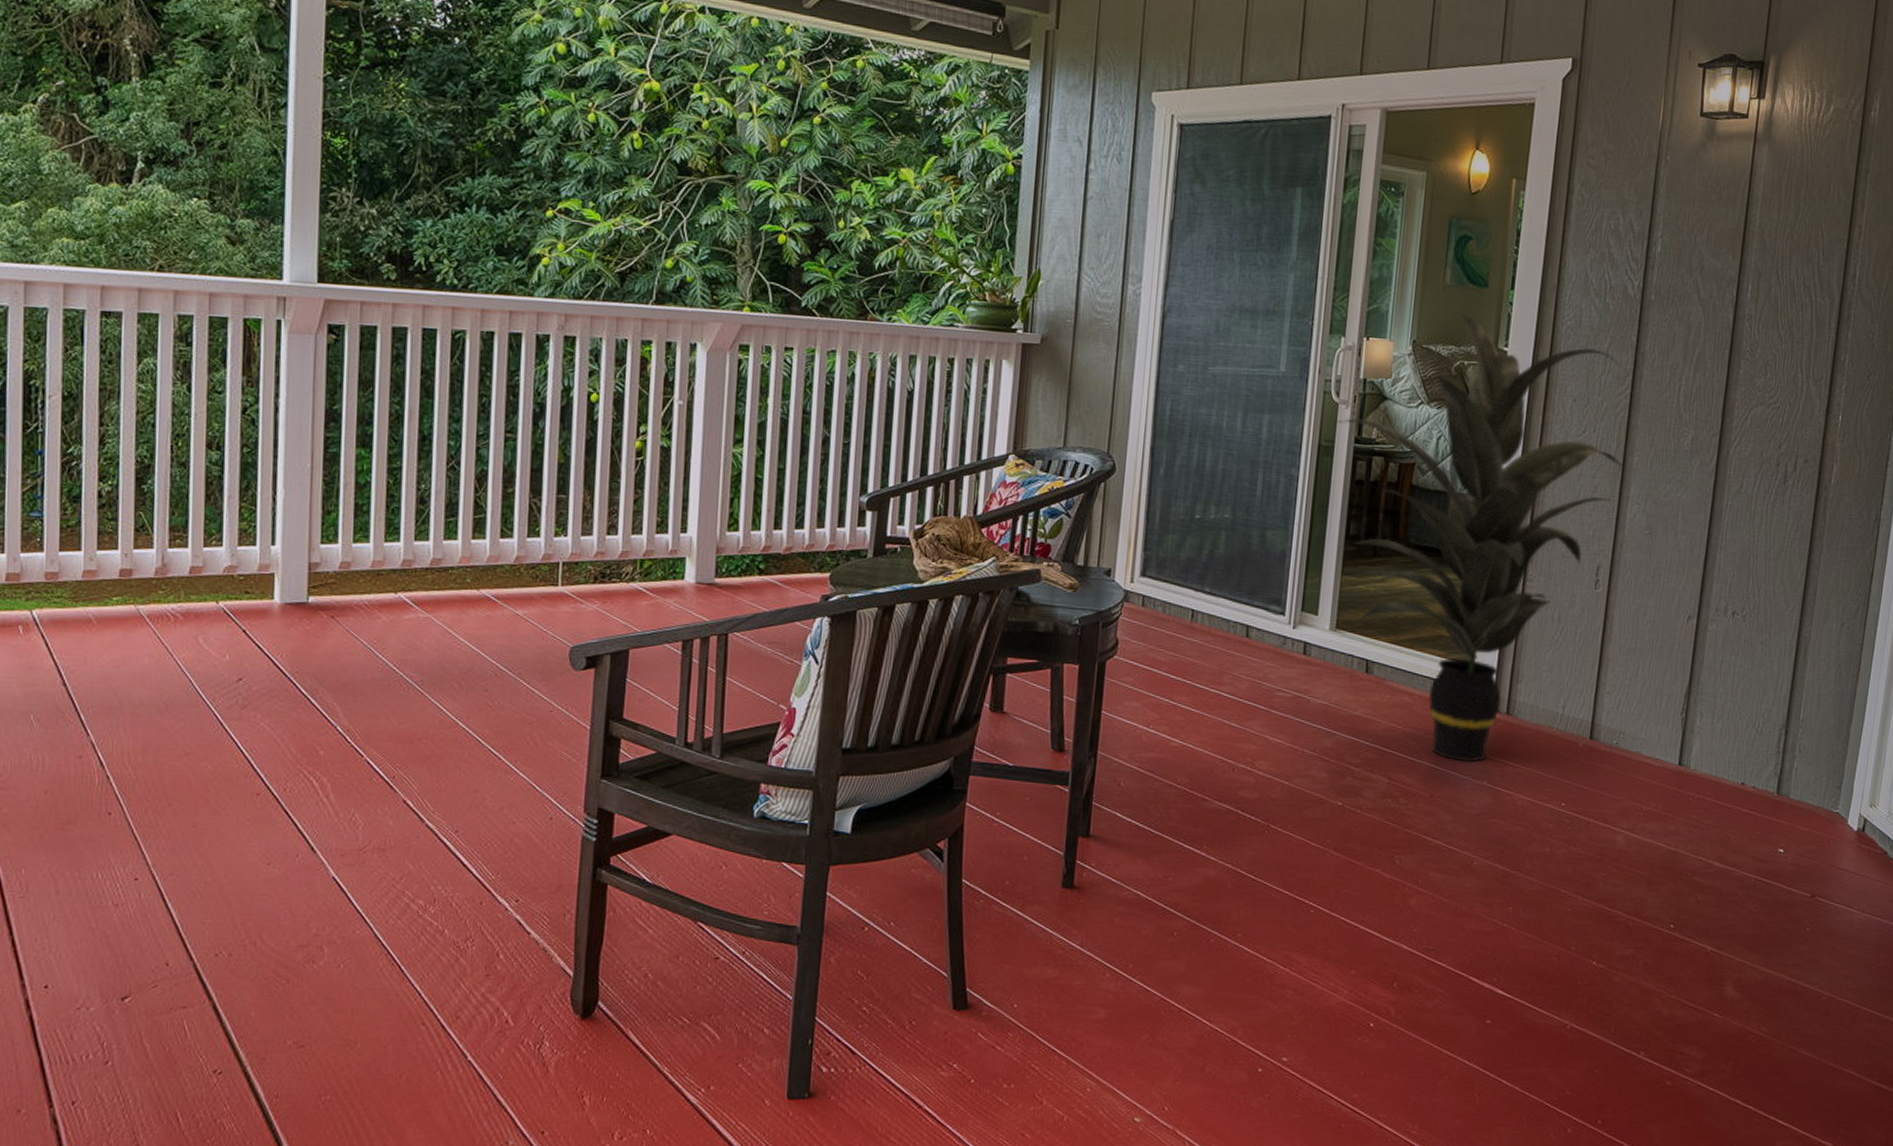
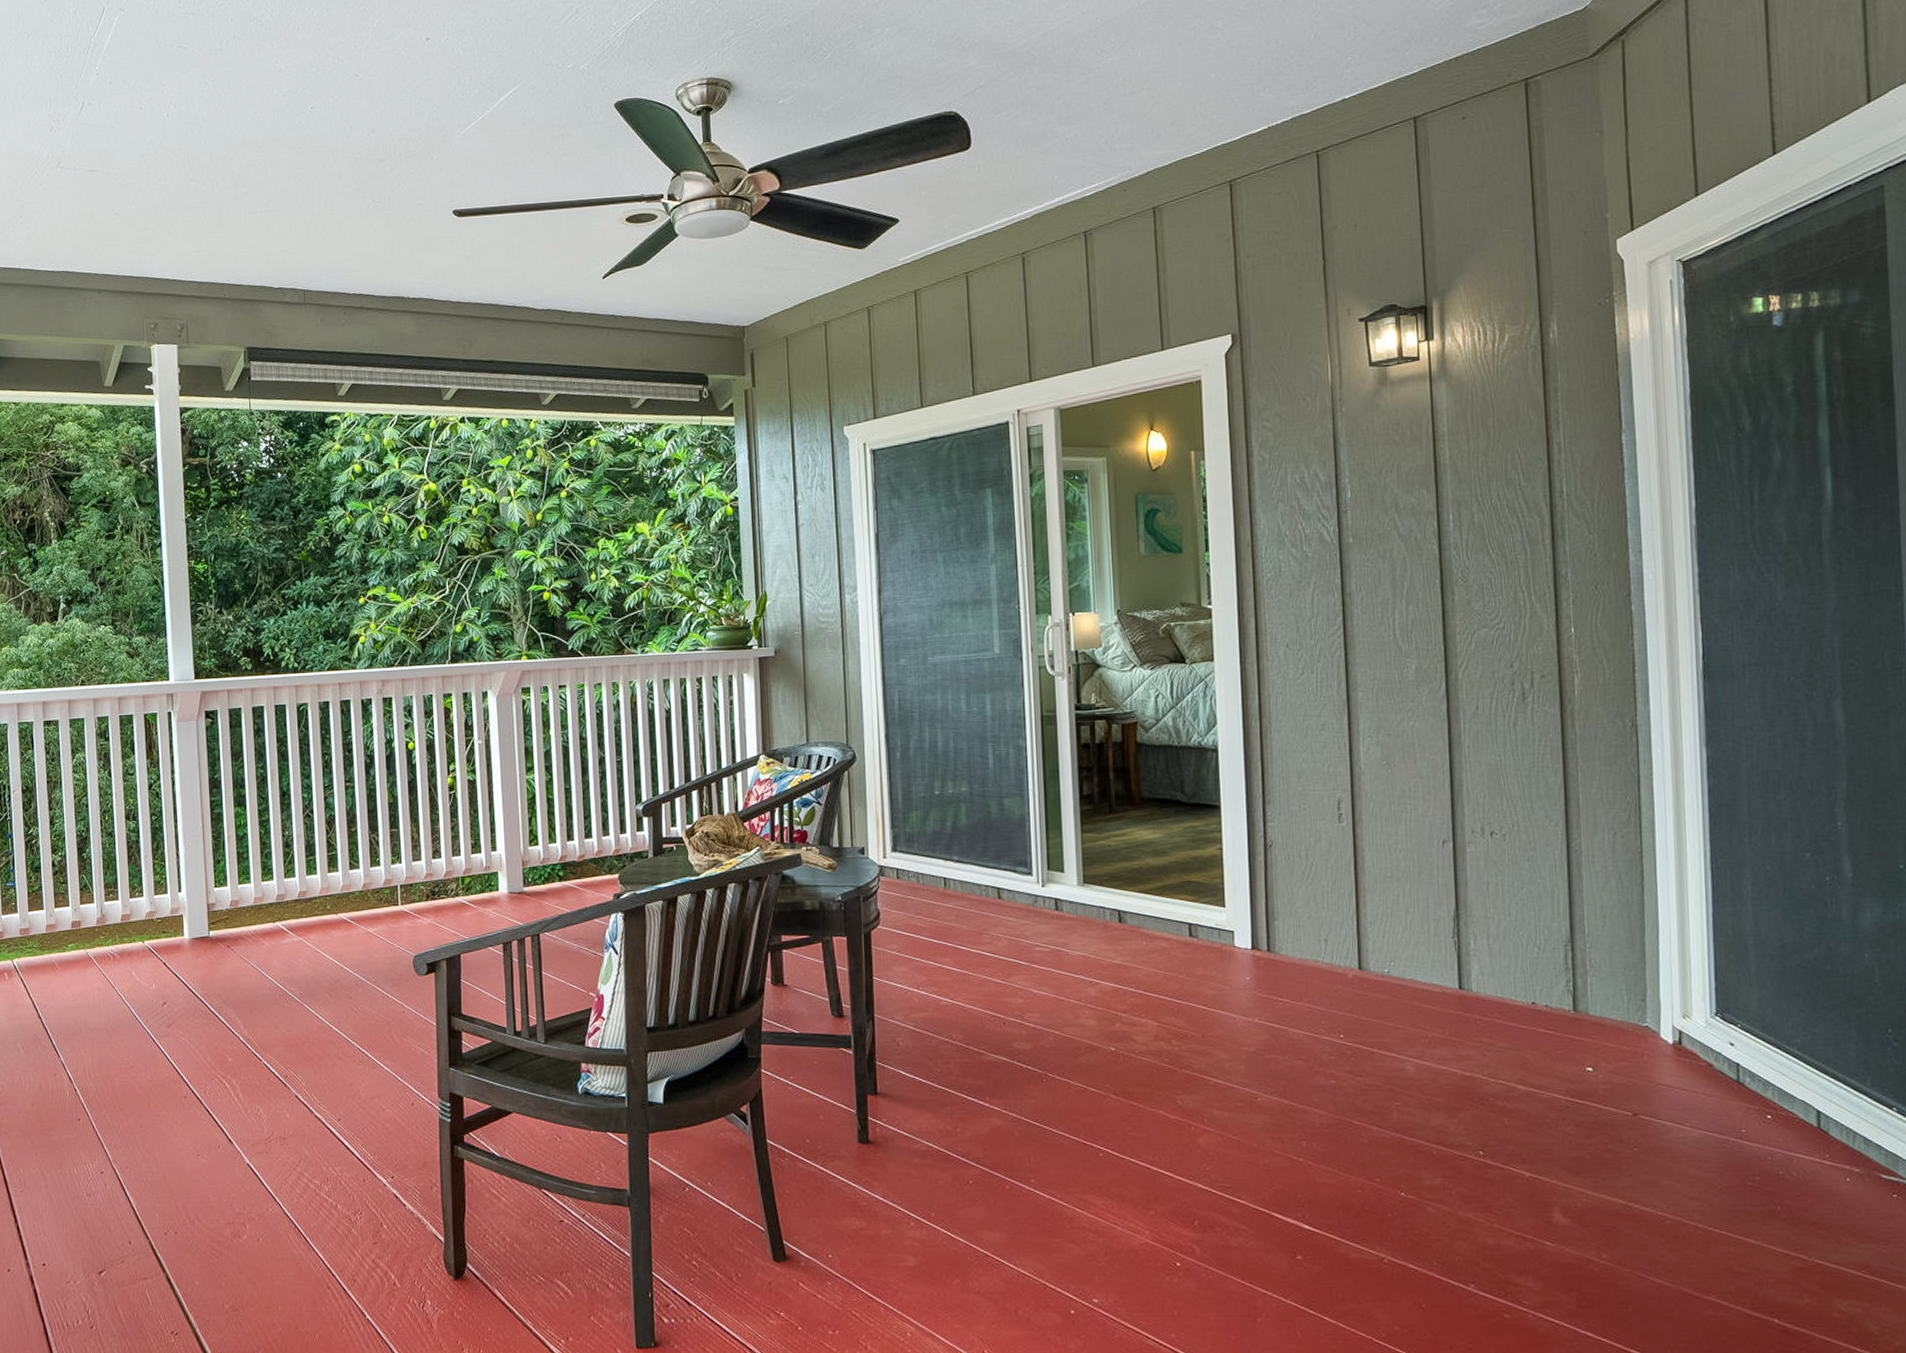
indoor plant: present [1334,312,1625,763] -> none [1053,579,1350,1001]

